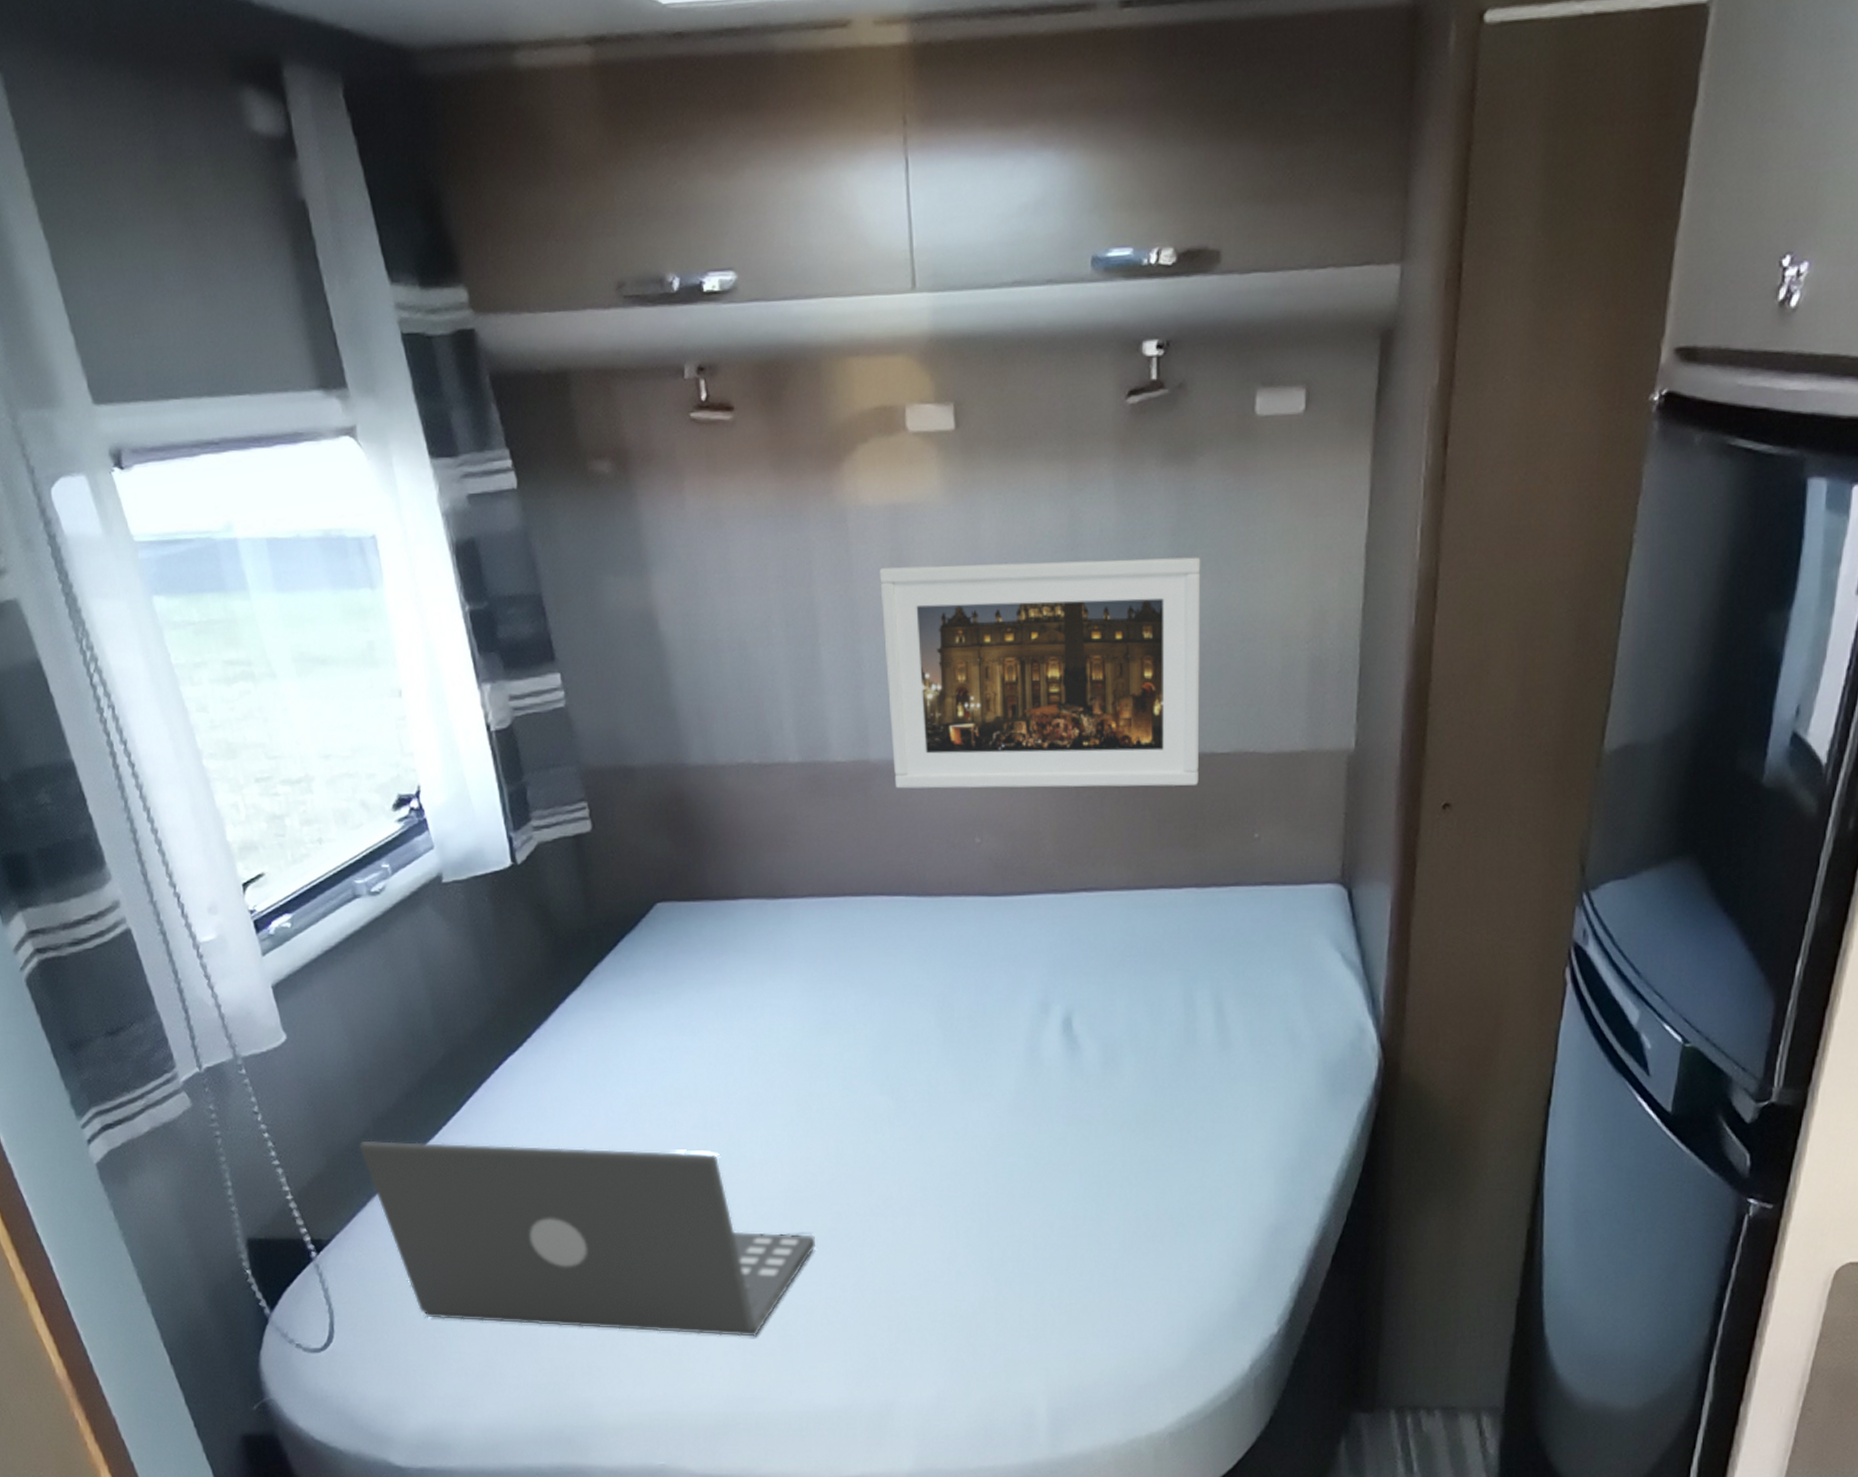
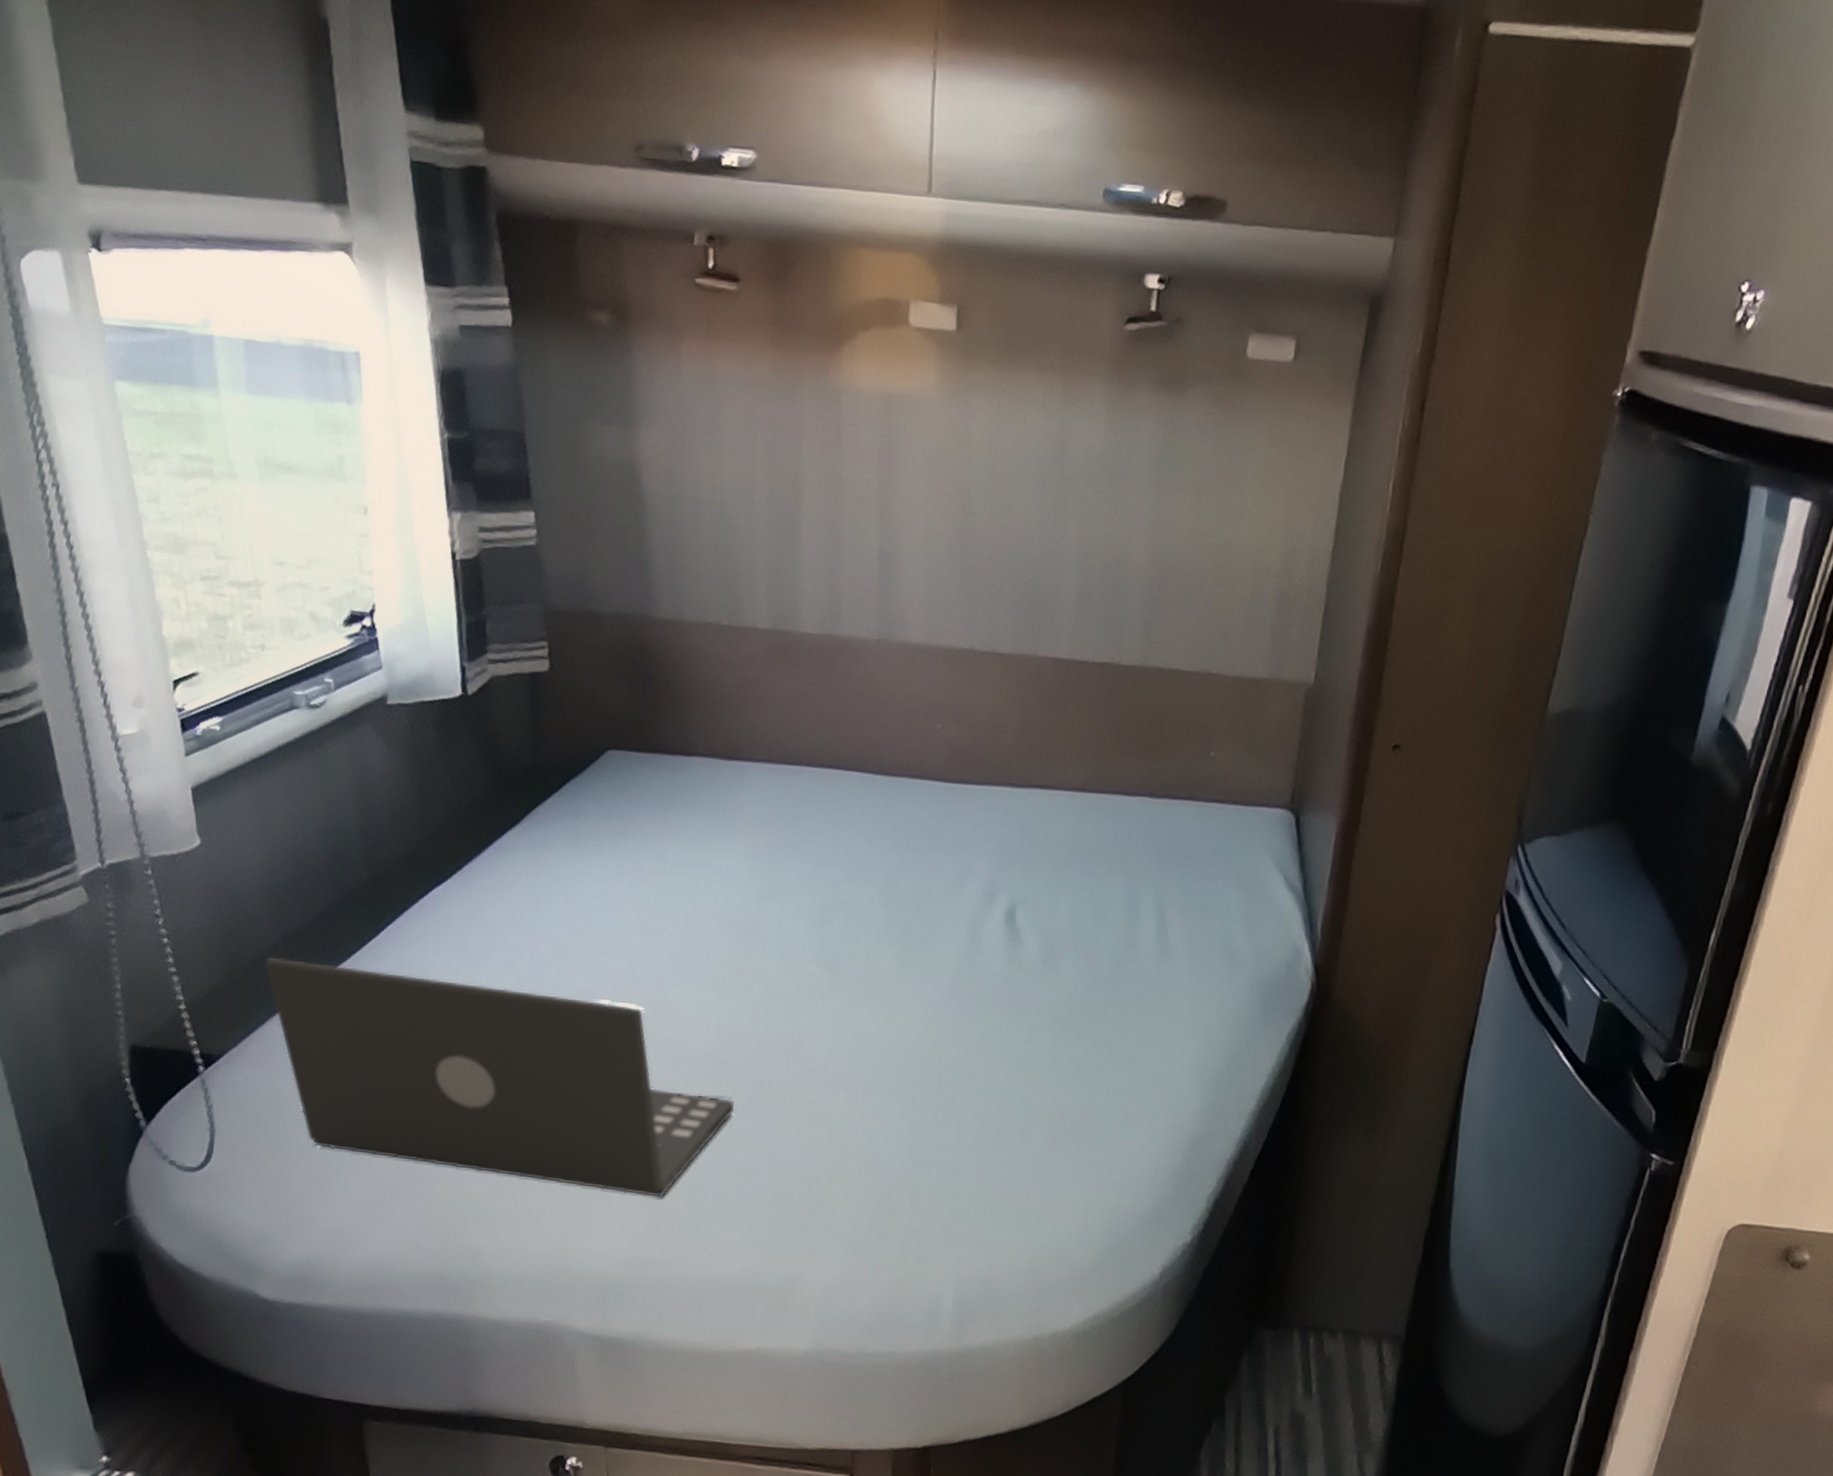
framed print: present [879,557,1201,789] -> none [862,451,1183,699]

